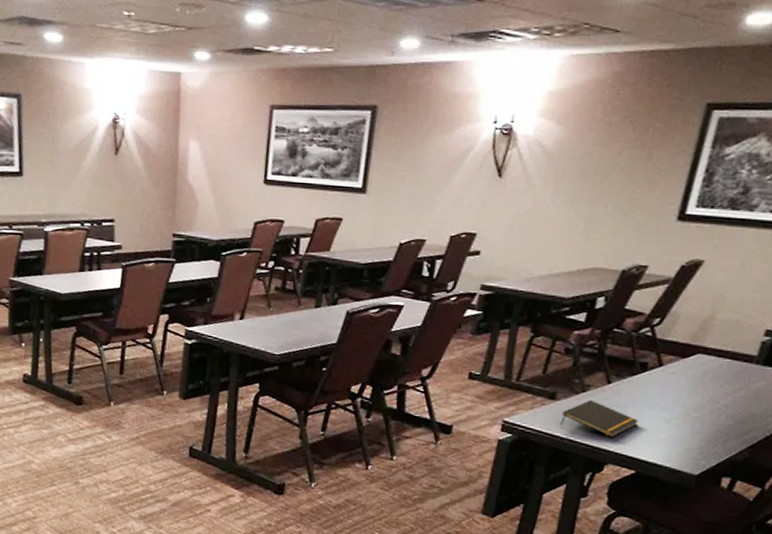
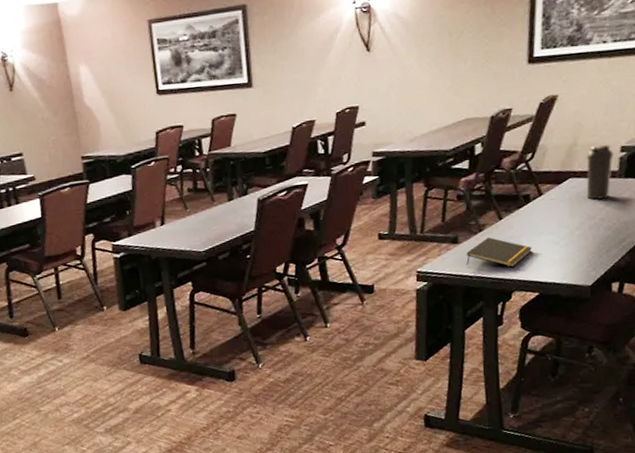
water bottle: none [713,324,756,384] -> present [586,145,614,200]

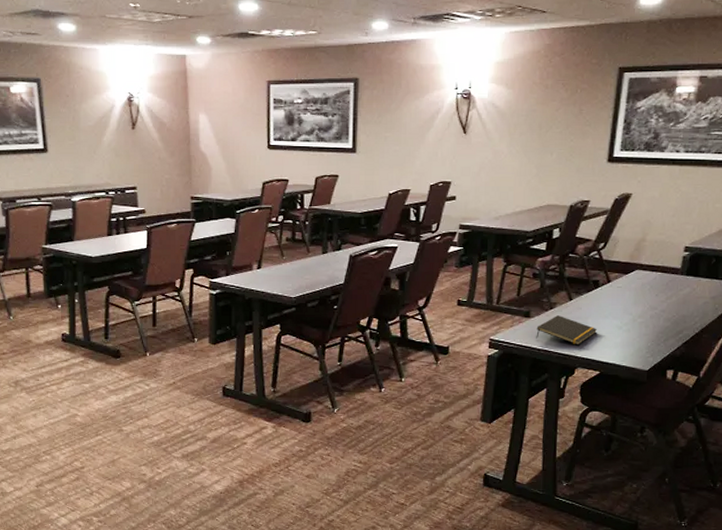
water bottle: present [586,145,614,200] -> none [650,244,678,292]

